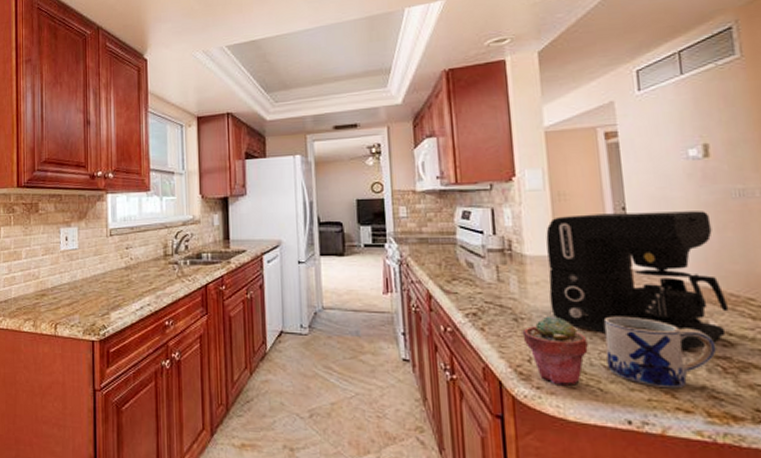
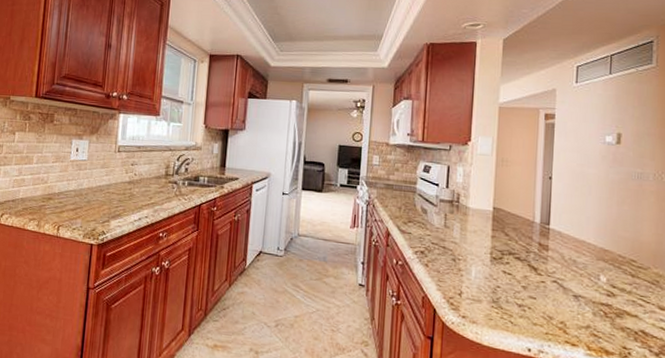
potted succulent: present [522,316,588,386] -> none [457,259,507,317]
coffee maker: present [546,211,729,350] -> none [483,179,616,296]
mug: present [603,316,717,389] -> none [519,264,602,327]

